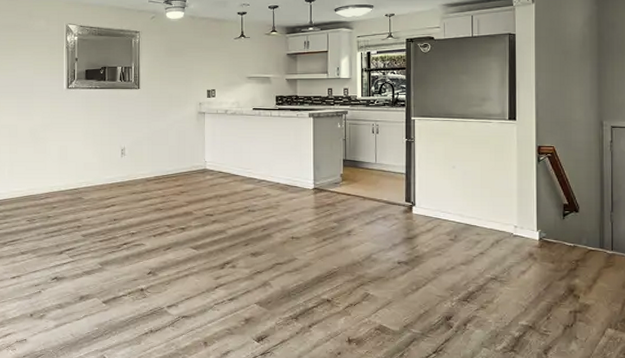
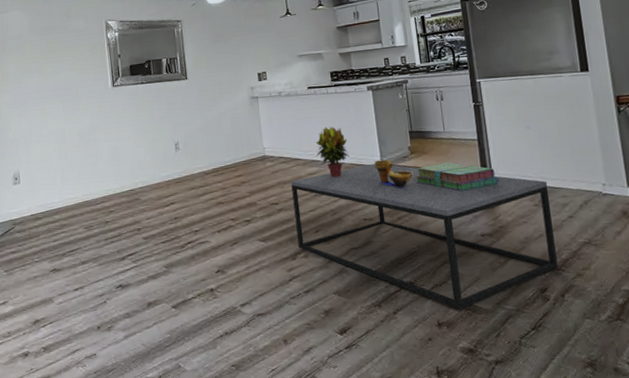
coffee table: none [227,186,465,328] -> present [291,163,558,309]
potted plant: none [254,147,285,196] -> present [315,126,350,177]
decorative bowl: none [307,184,343,212] -> present [374,159,414,189]
stack of books: none [344,193,420,220] -> present [415,162,499,191]

